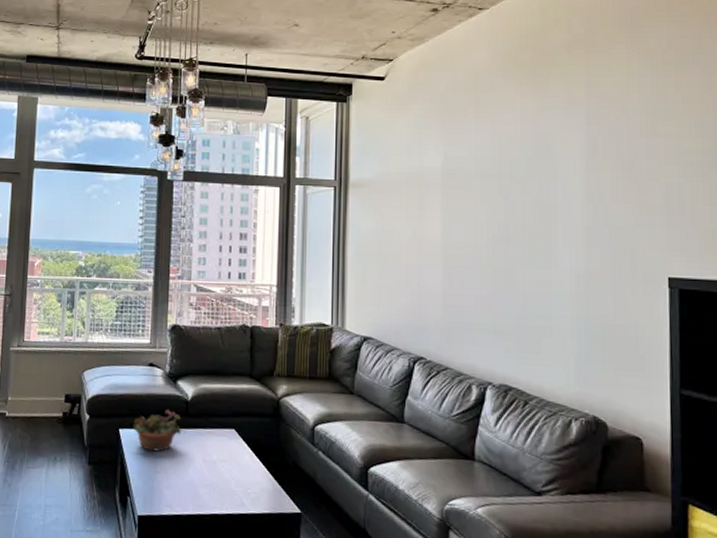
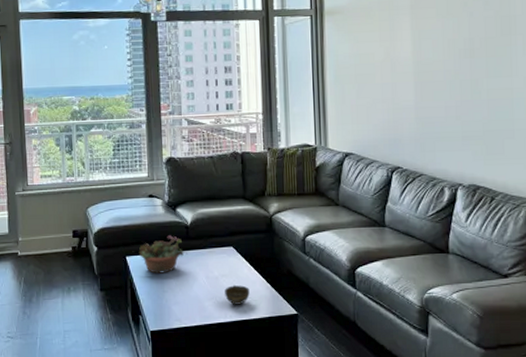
cup: none [222,472,250,496] -> present [225,284,250,305]

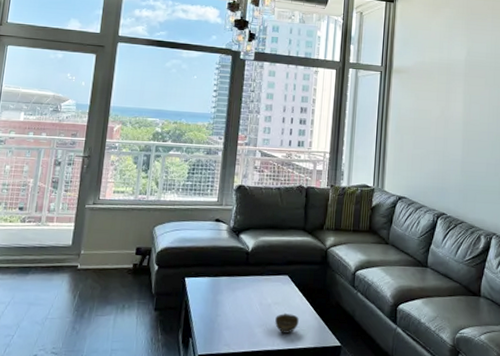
succulent planter: present [139,235,187,274] -> none [198,260,245,297]

